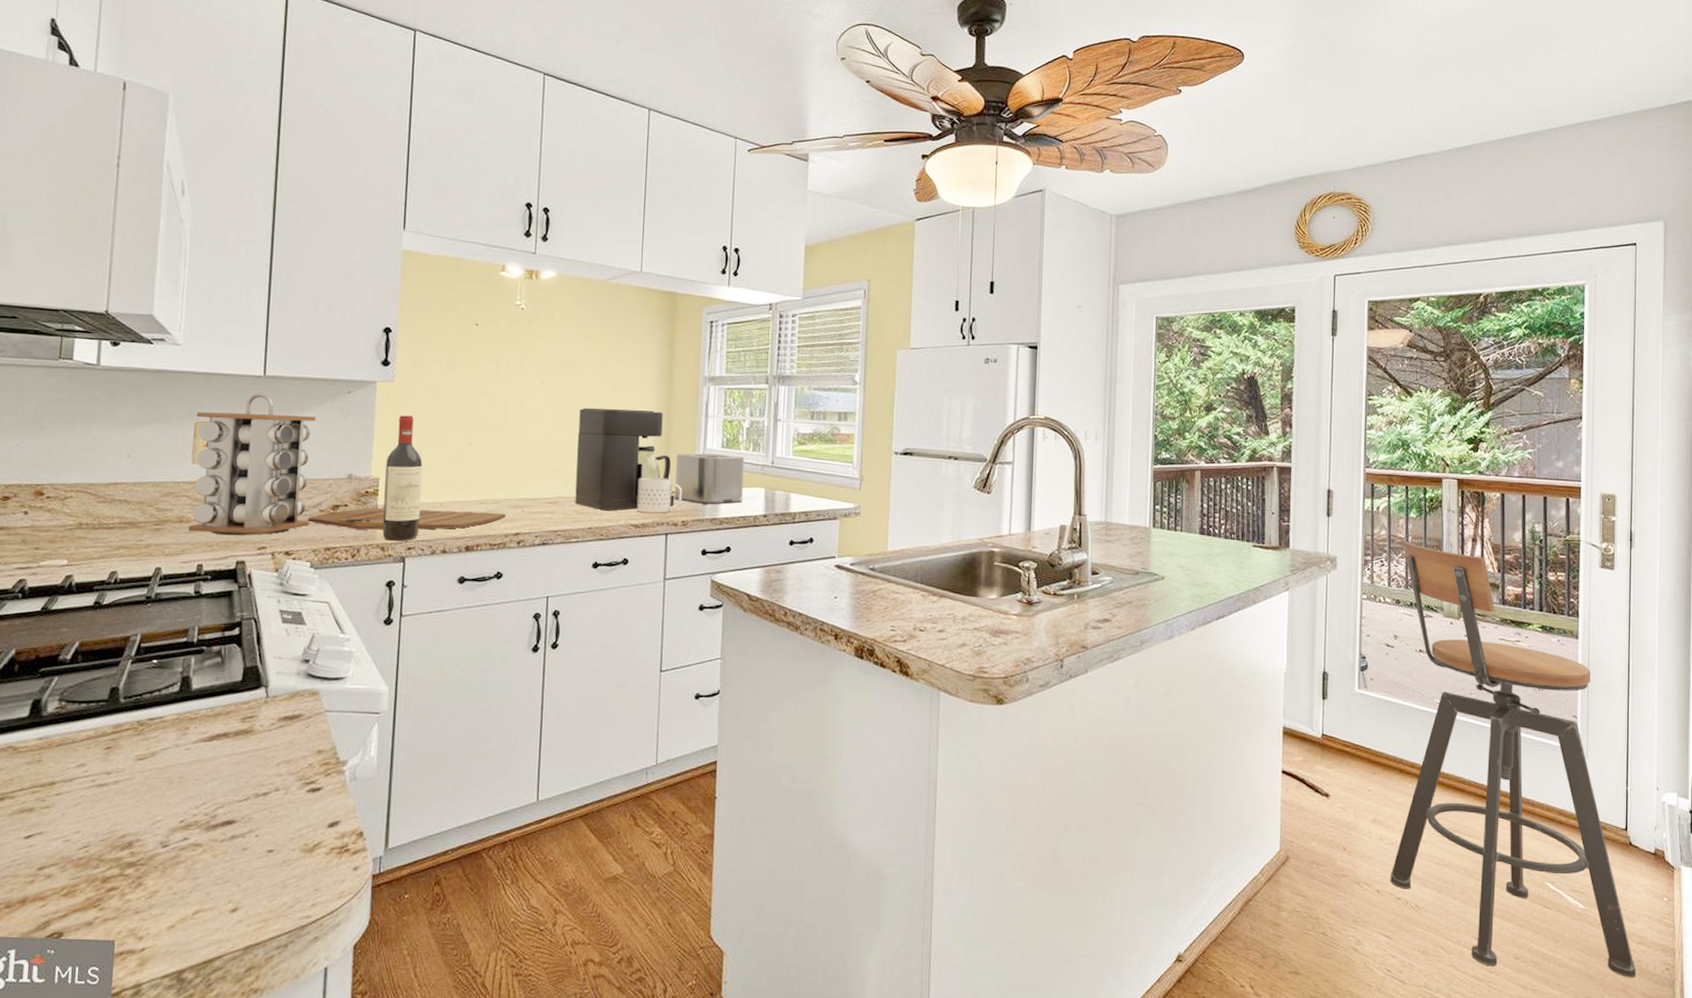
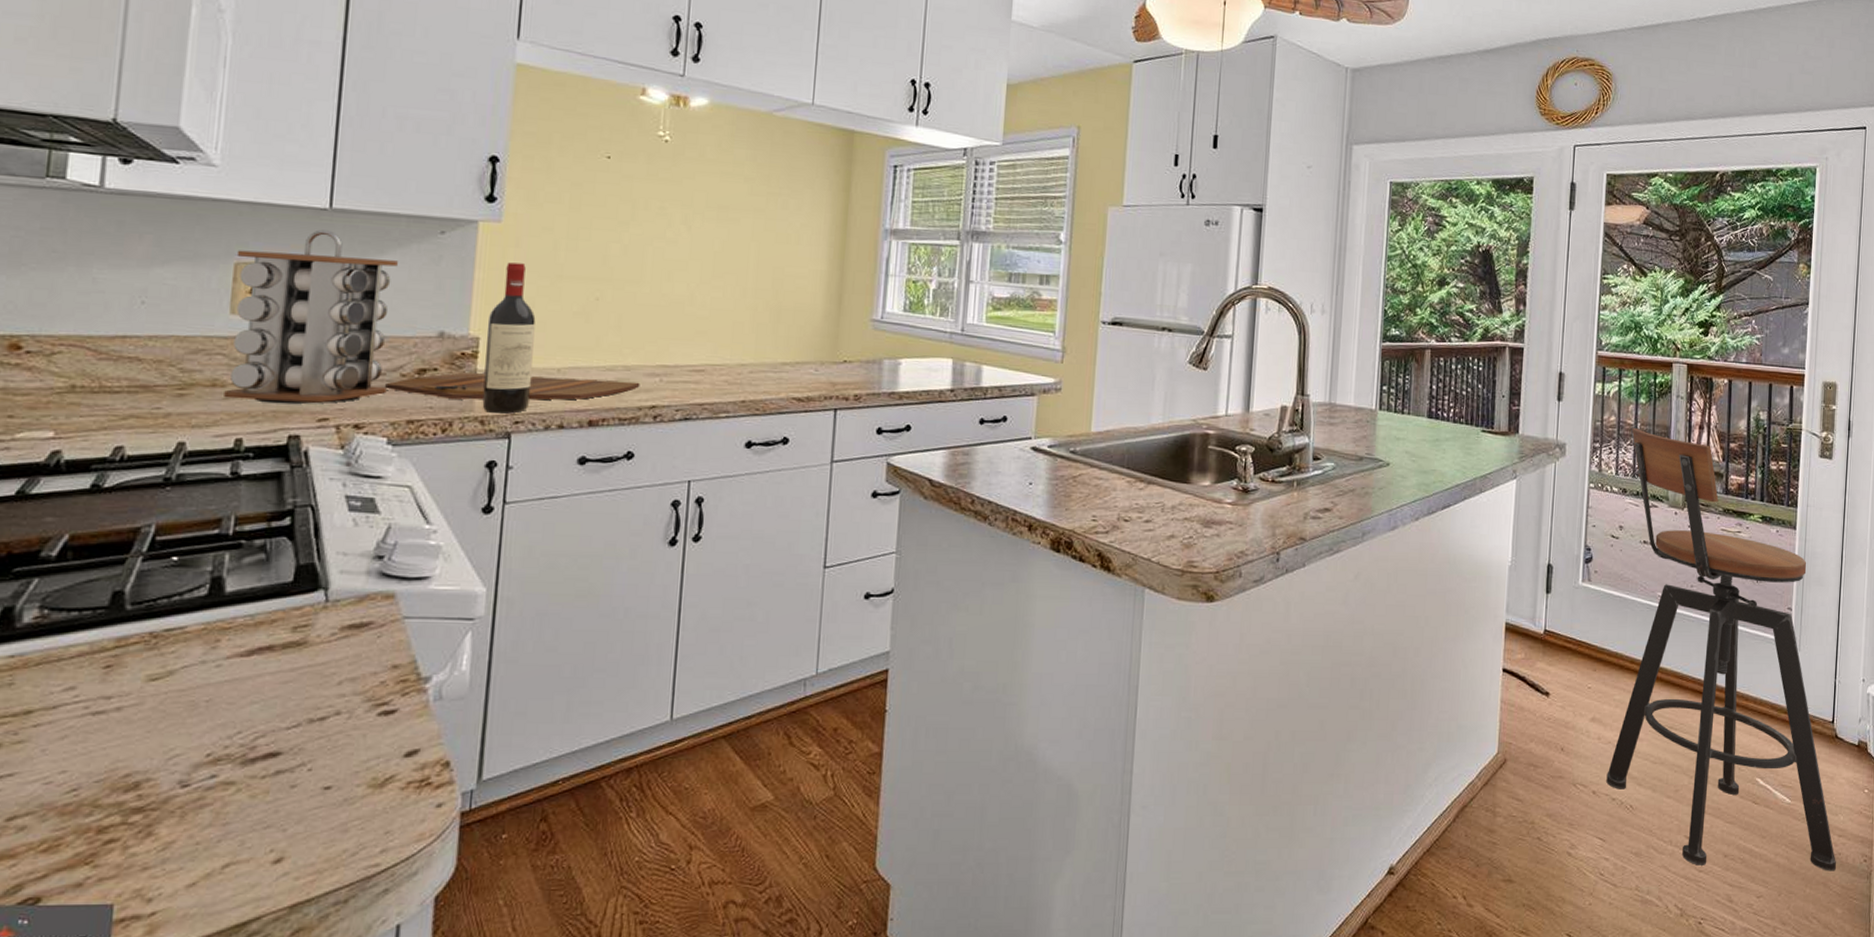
coffee maker: present [575,408,675,511] -> none [726,261,847,382]
mug: present [636,477,683,514] -> none [800,343,856,387]
toaster: present [674,453,744,505] -> none [845,316,930,377]

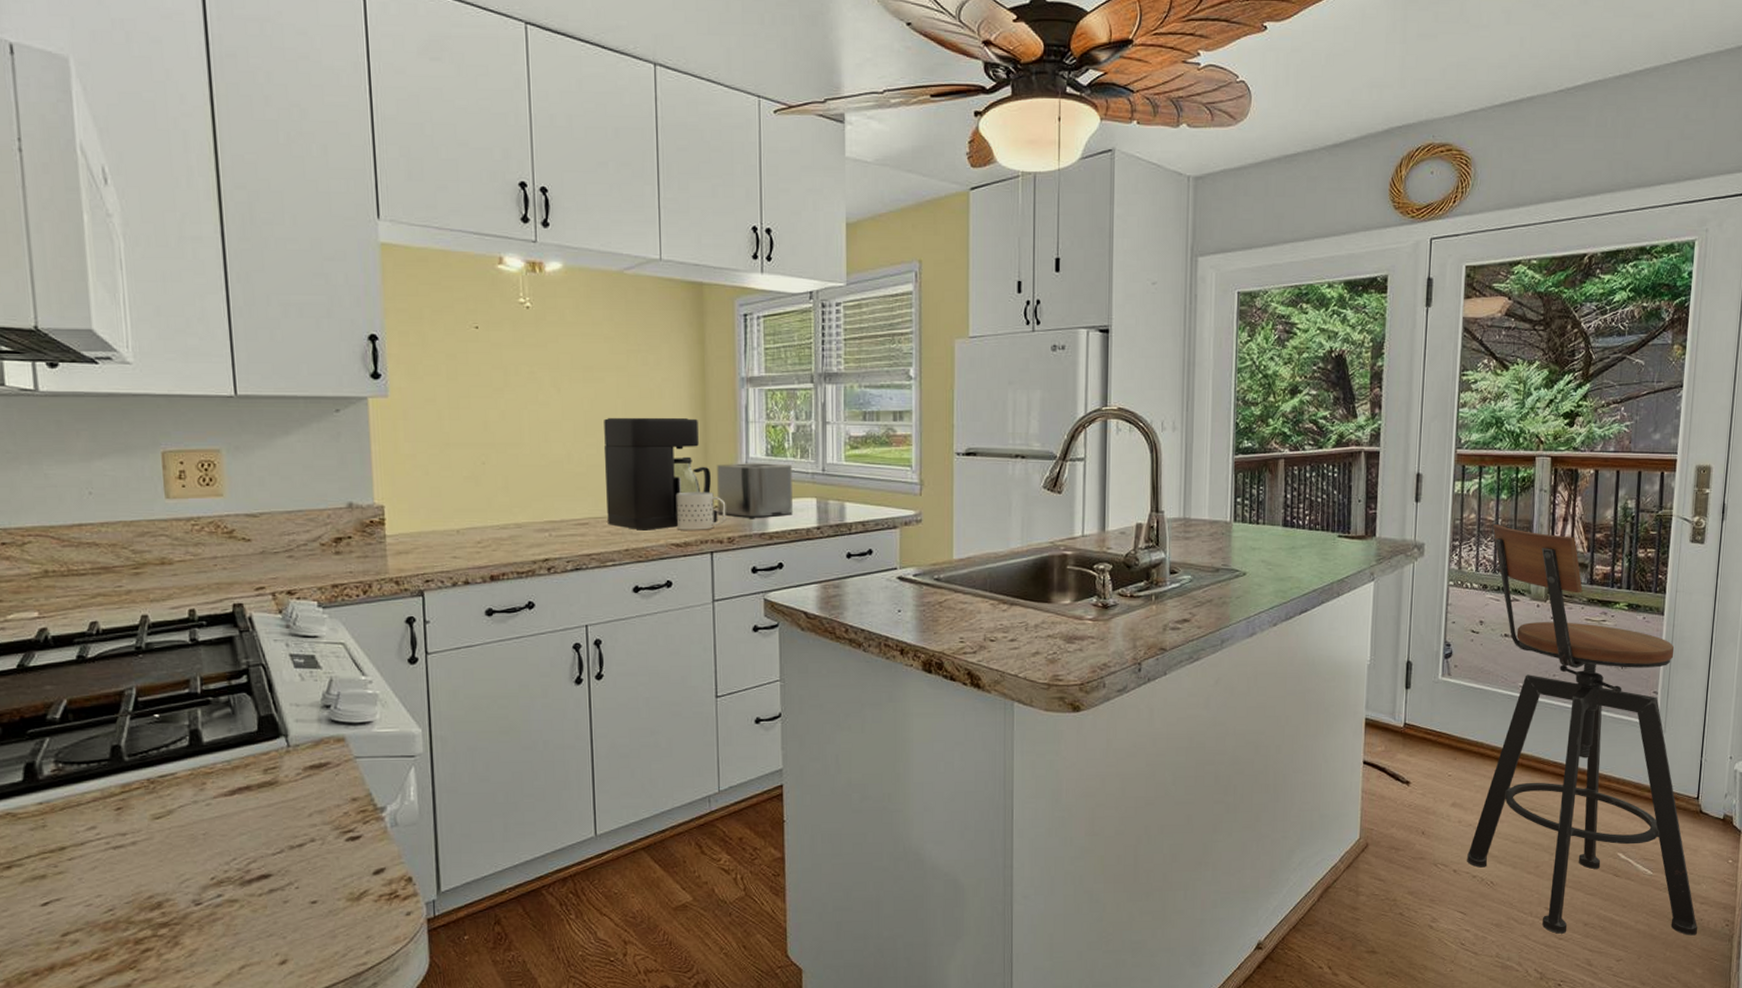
spice rack: present [224,230,398,404] -> none [161,416,311,577]
cutting board: present [385,372,640,400] -> none [308,538,532,563]
wine bottle: present [482,262,536,414] -> none [389,434,437,574]
coffee maker: none [726,261,847,382] -> present [603,417,718,530]
mug: none [800,343,856,387] -> present [675,491,726,532]
toaster: none [845,316,930,377] -> present [716,463,793,519]

